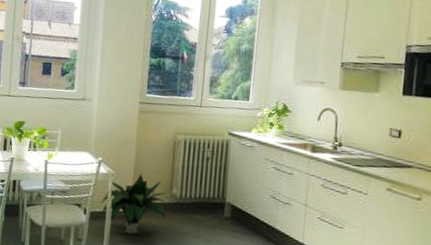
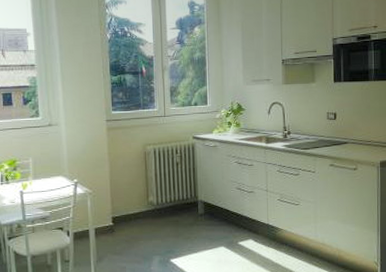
potted plant: present [101,174,166,235] -> none [83,188,146,247]

